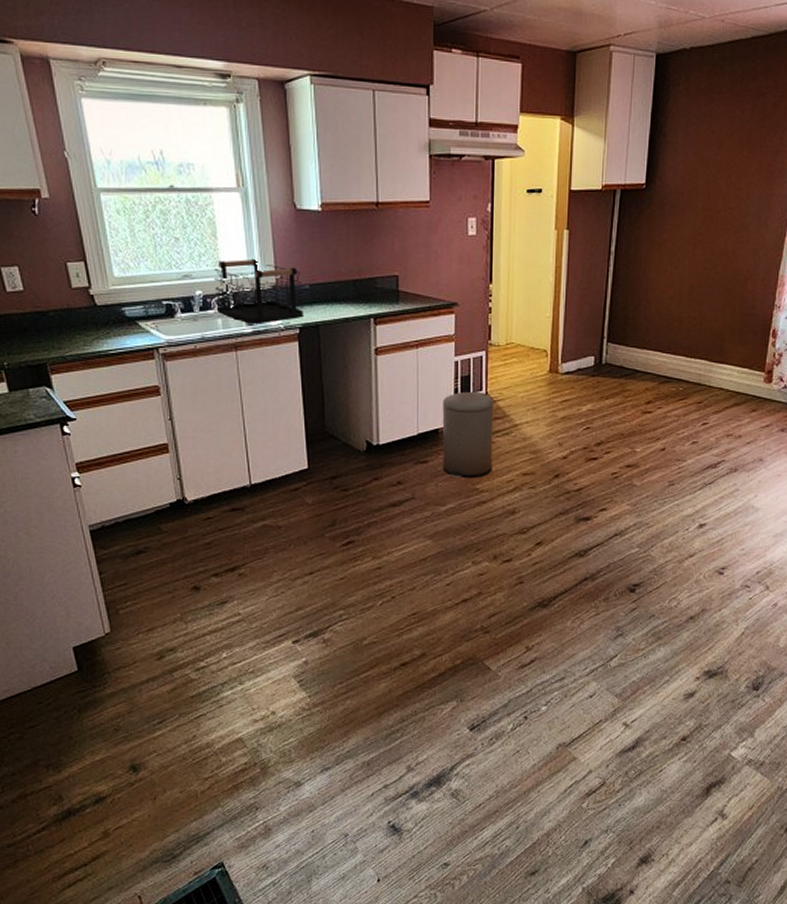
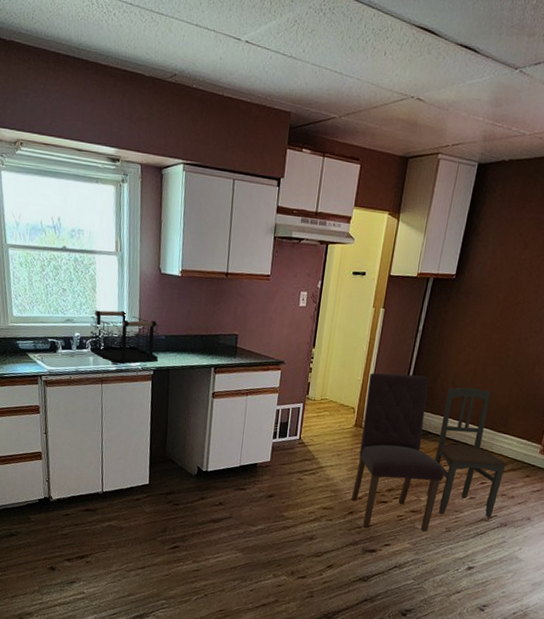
pedal bin: present [442,391,494,479] -> none [257,435,306,507]
dining chair: none [554,304,660,491] -> present [350,372,445,532]
dining chair: none [642,313,730,466] -> present [426,387,508,518]

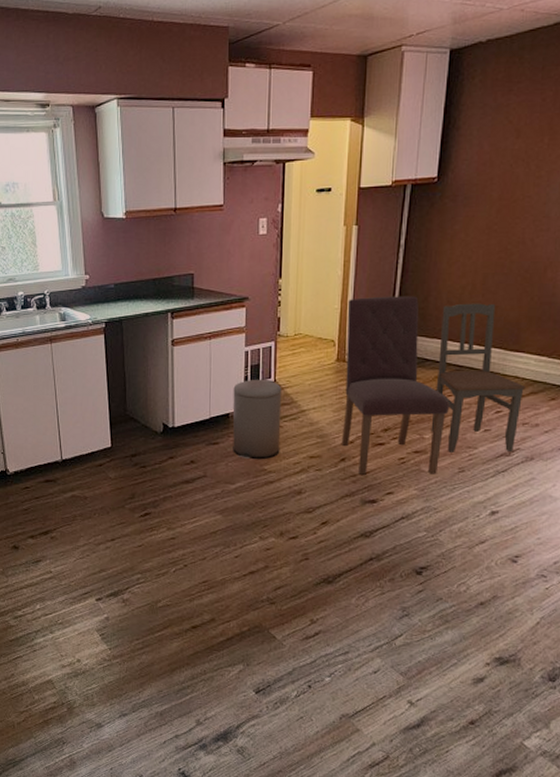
dish rack: present [90,310,159,364] -> none [34,262,109,320]
pedal bin: none [257,435,306,507] -> present [232,379,282,460]

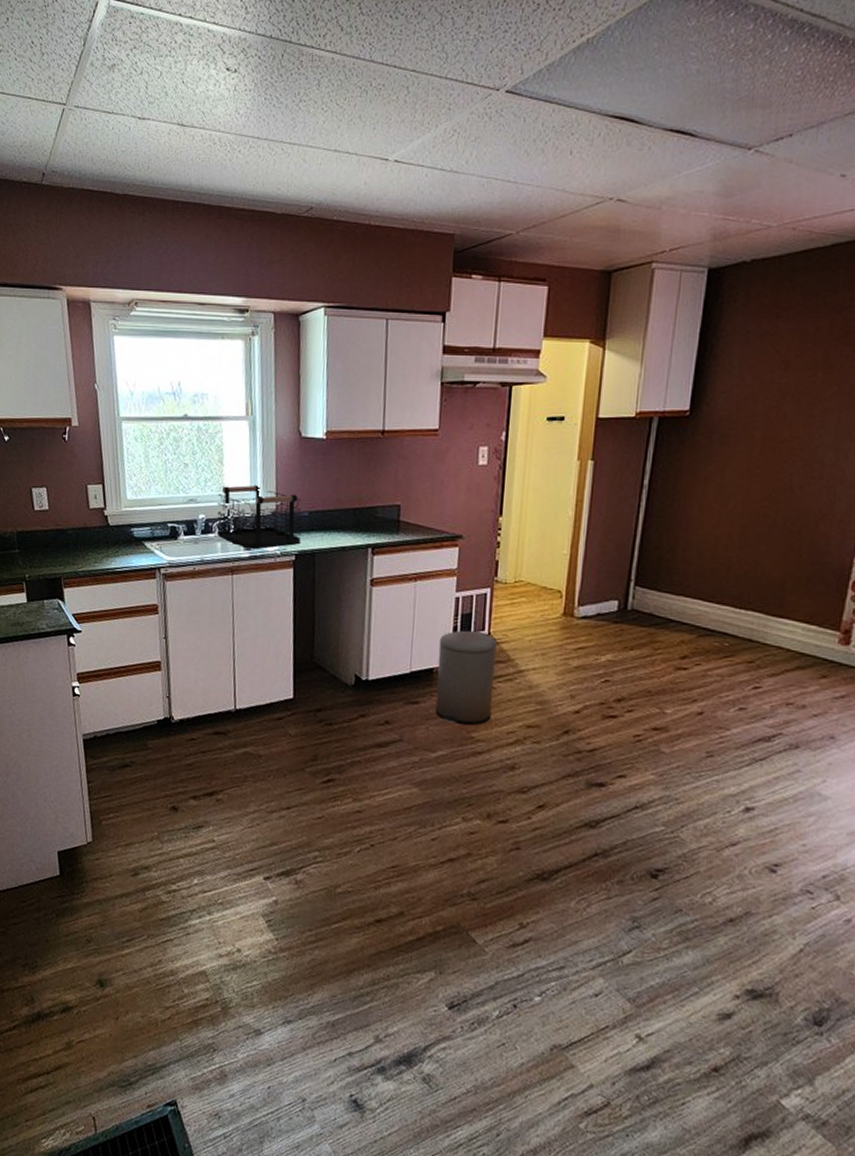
dish rack: none [34,262,109,320] -> present [217,485,302,550]
dining chair: present [341,296,450,475] -> none [564,543,698,758]
dining chair: present [431,303,526,452] -> none [673,557,791,736]

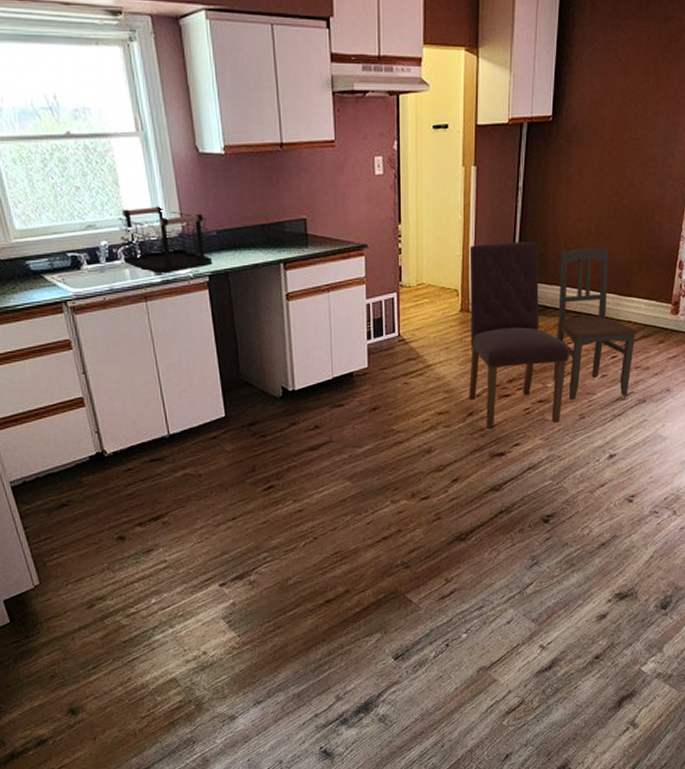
pedal bin: present [435,630,497,726] -> none [356,333,408,421]
dining chair: none [564,543,698,758] -> present [468,241,570,428]
dining chair: none [673,557,791,736] -> present [553,248,638,400]

